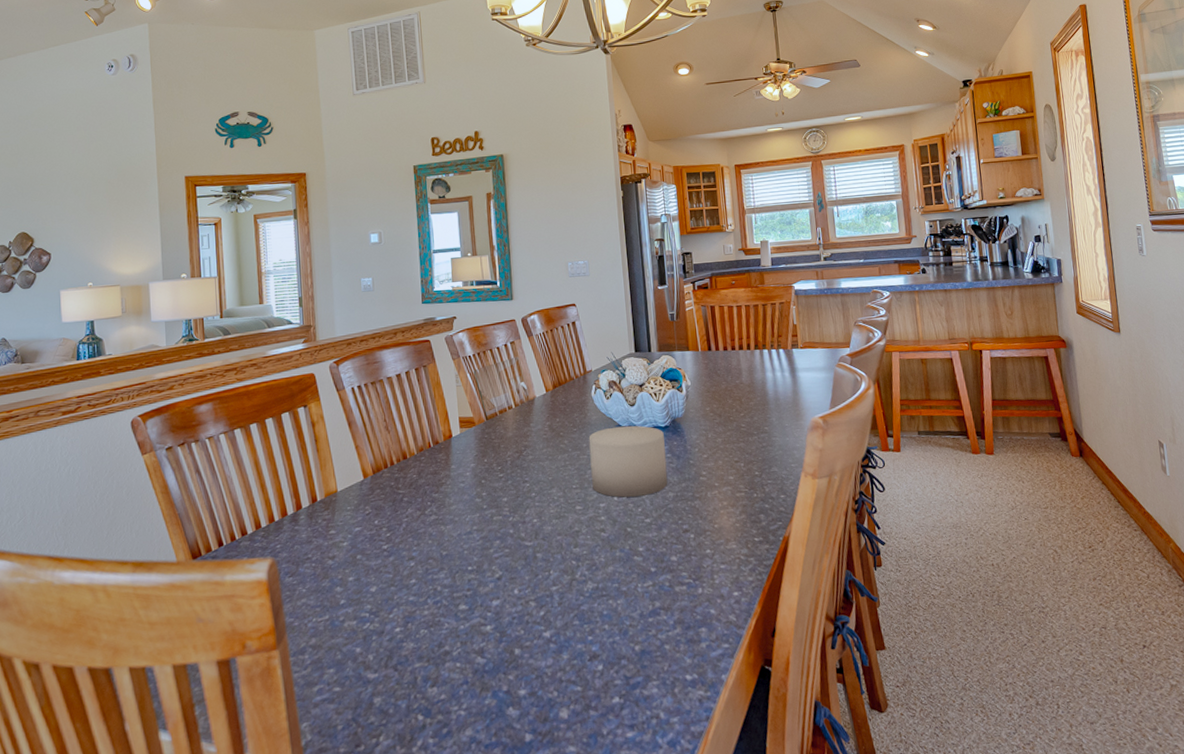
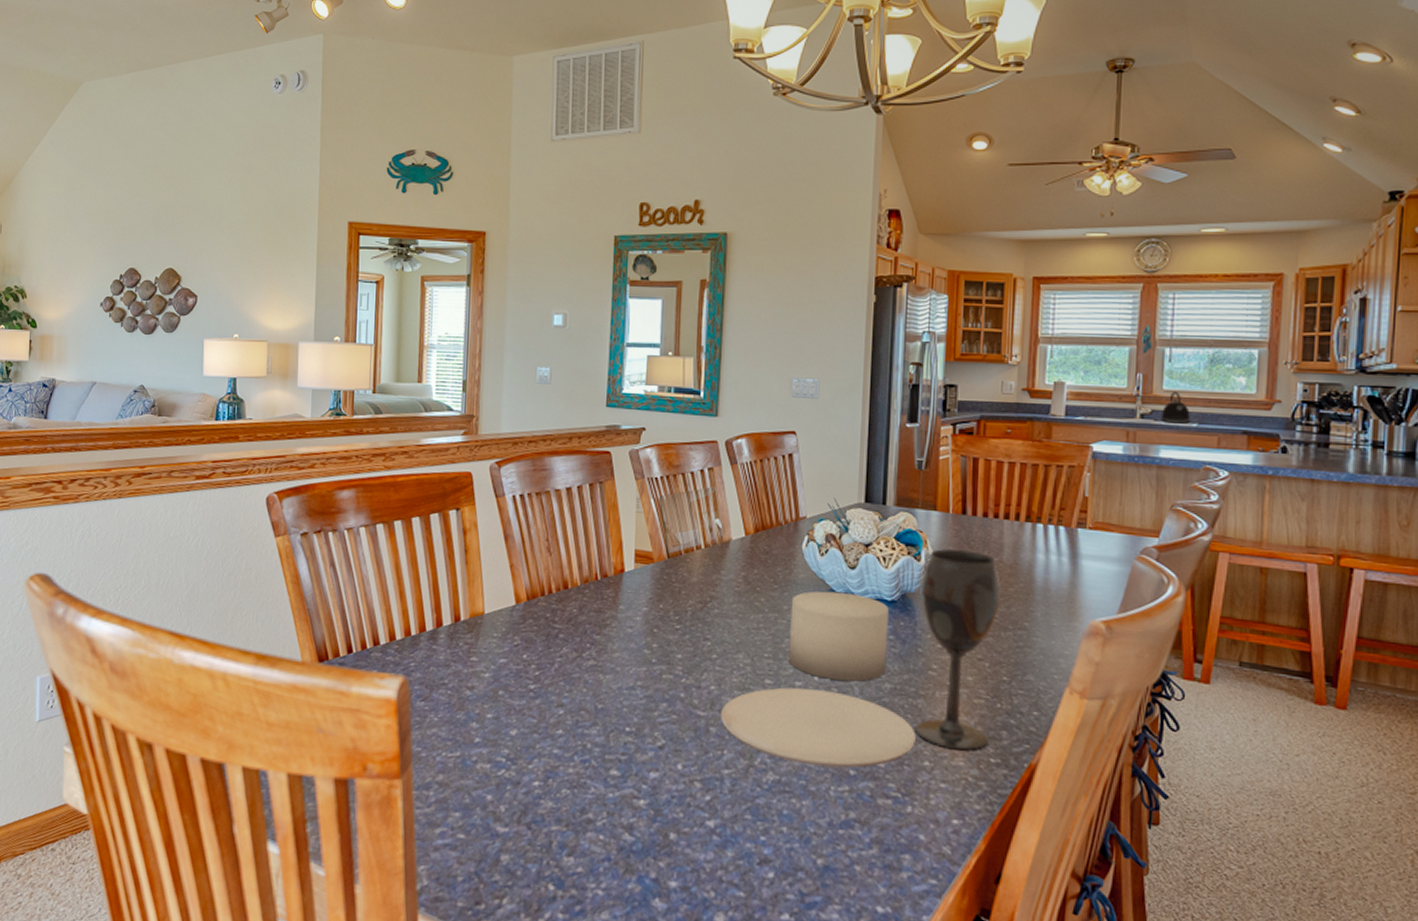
plate: none [544,506,698,570] -> present [721,687,916,768]
wine glass: none [685,378,751,536] -> present [916,549,1001,750]
kettle: none [838,237,858,263] -> present [1161,391,1190,425]

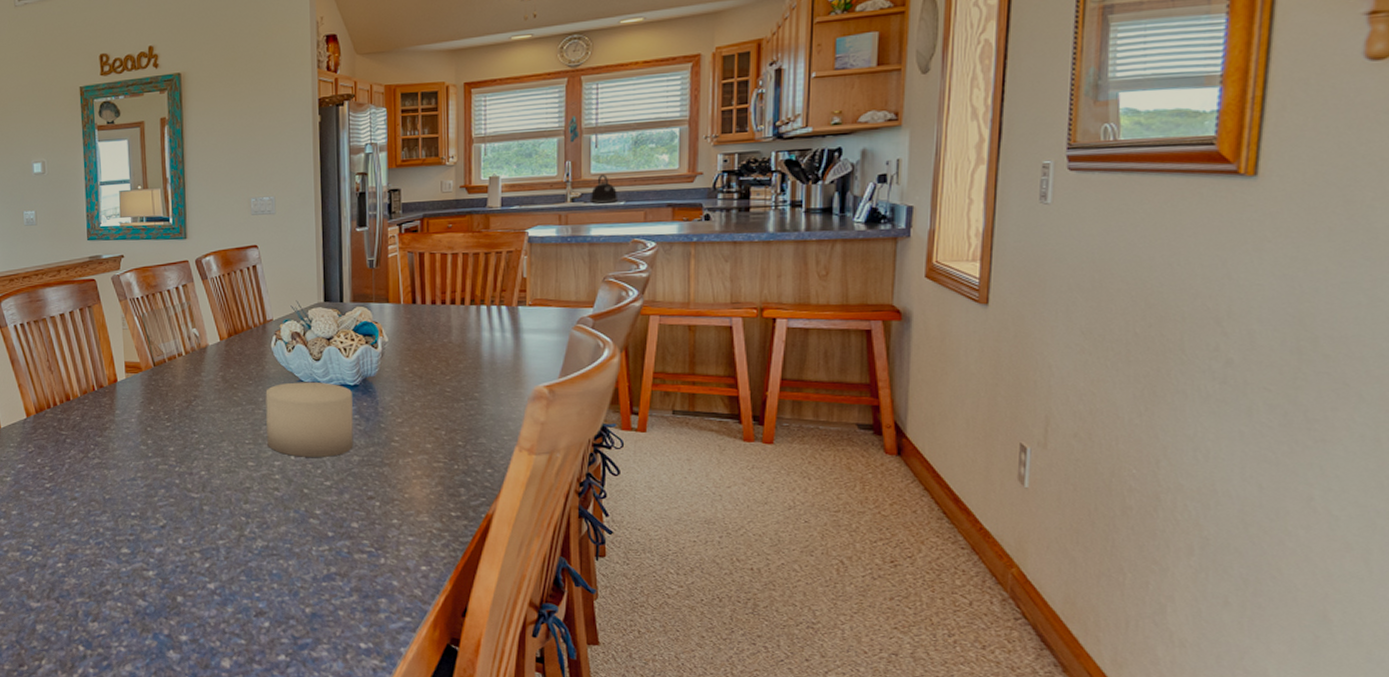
plate: present [721,687,916,768] -> none [212,467,384,531]
wine glass: present [916,549,1001,750] -> none [379,335,452,508]

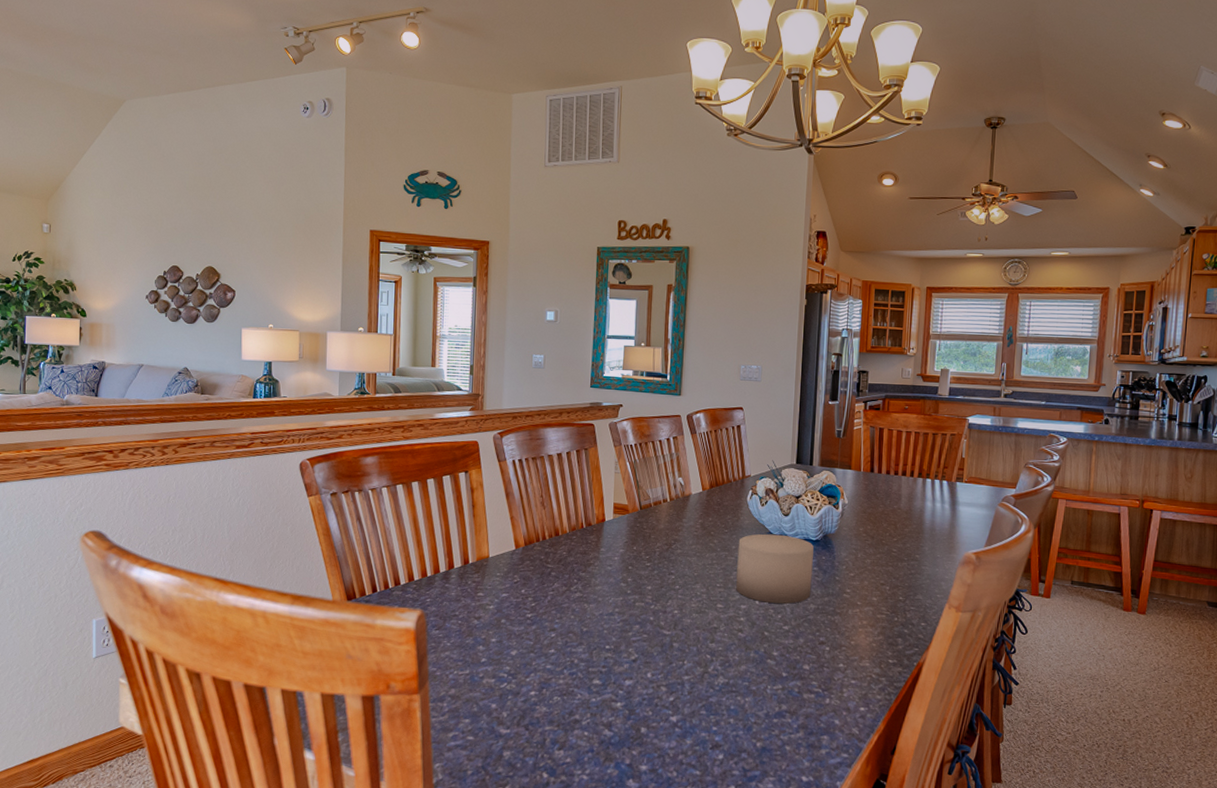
kettle: present [591,173,617,205] -> none [1019,376,1040,403]

